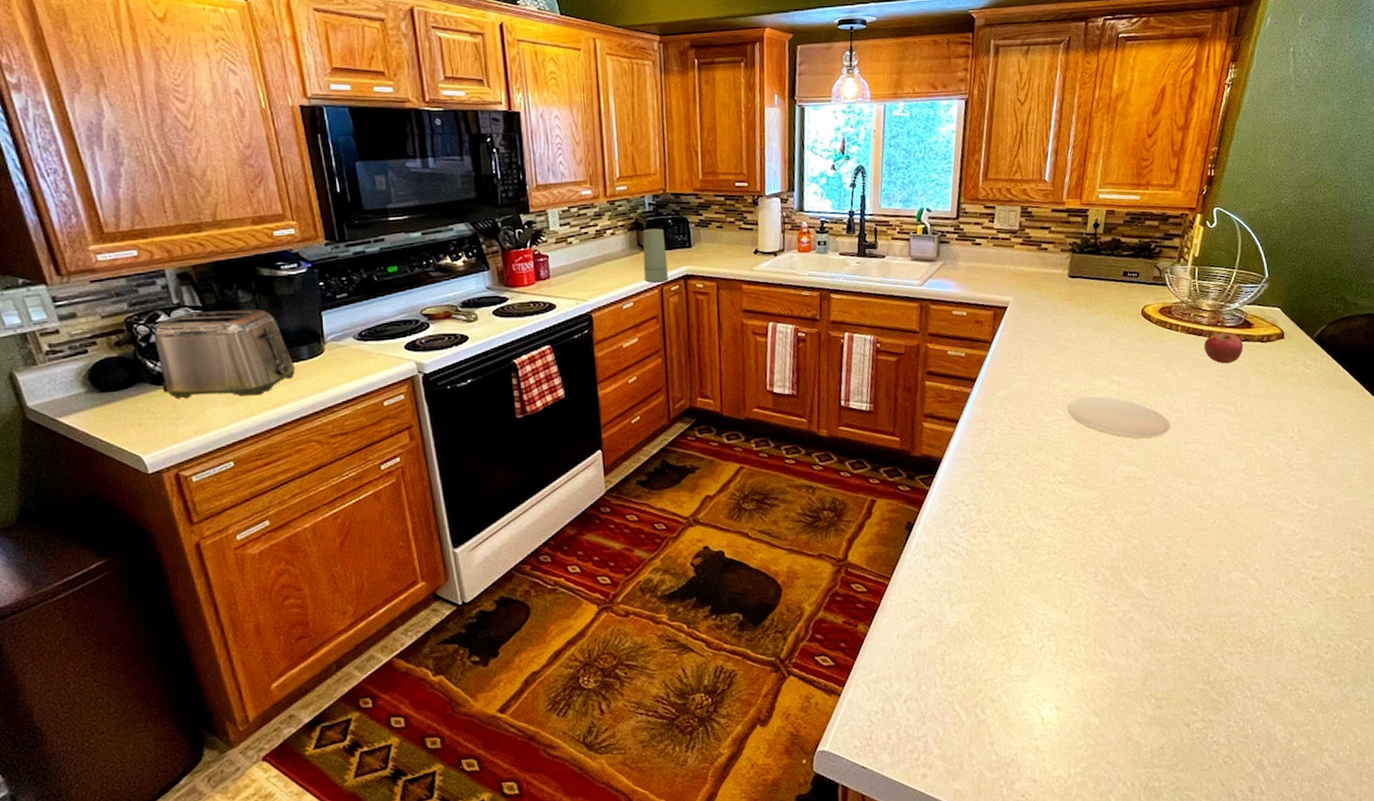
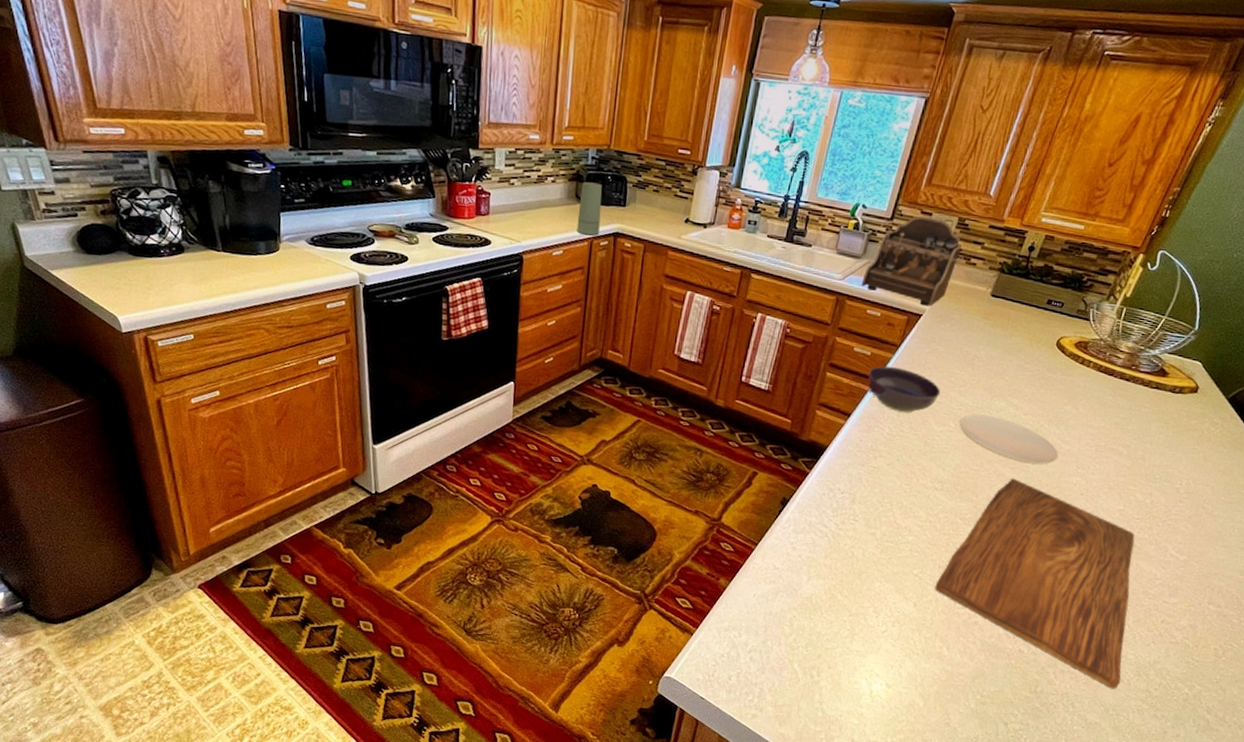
toaster: present [153,309,295,398] -> none [133,194,252,280]
spice rack: none [941,210,1034,298] -> present [861,215,964,306]
bowl: none [966,363,1042,409] -> present [867,366,941,413]
cutting board: none [1082,456,1290,662] -> present [935,478,1135,689]
fruit: present [1203,332,1244,364] -> none [1111,376,1153,408]

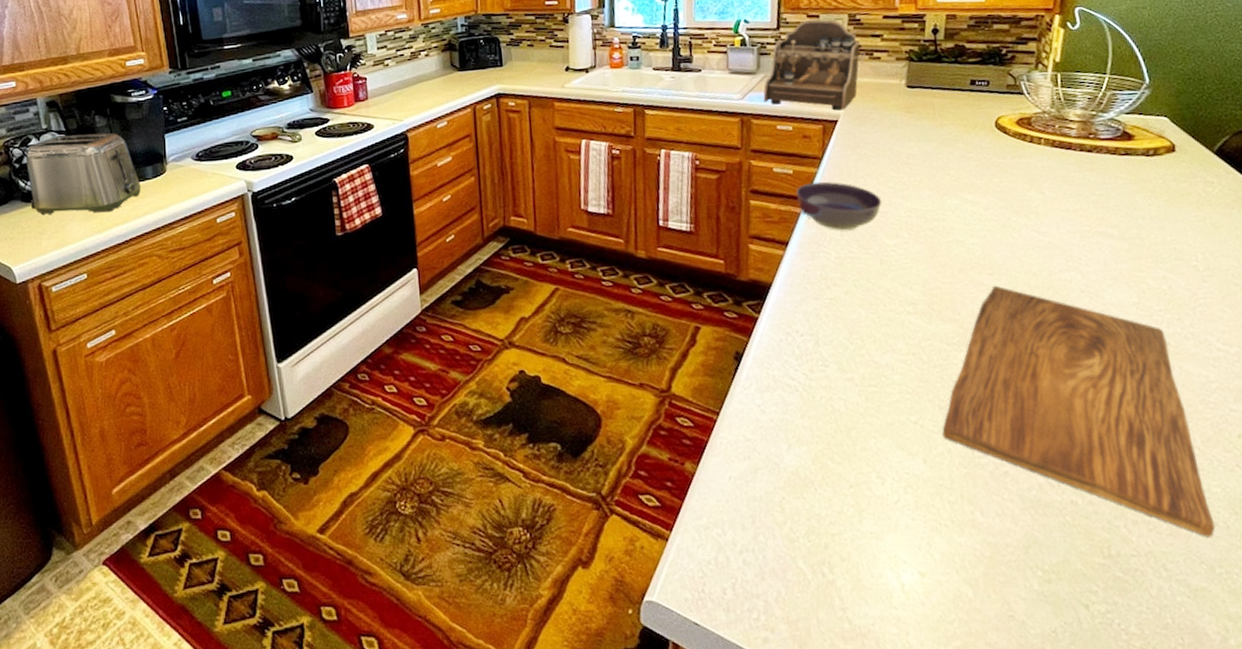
toaster: none [133,194,252,280] -> present [25,132,141,214]
canister: present [576,182,602,236] -> none [455,48,481,102]
plate: present [959,414,1059,465] -> none [913,217,1040,266]

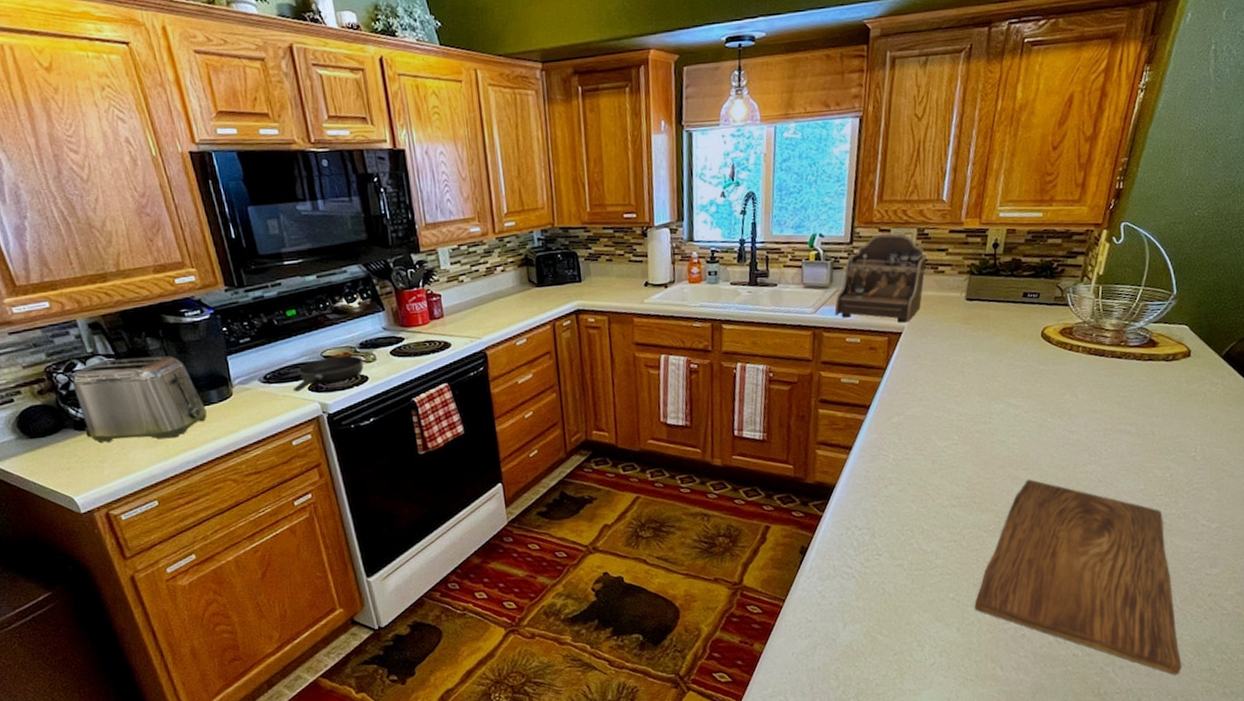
frying pan: none [221,135,289,170] -> present [292,355,364,392]
bowl: present [795,181,882,231] -> none [860,390,937,435]

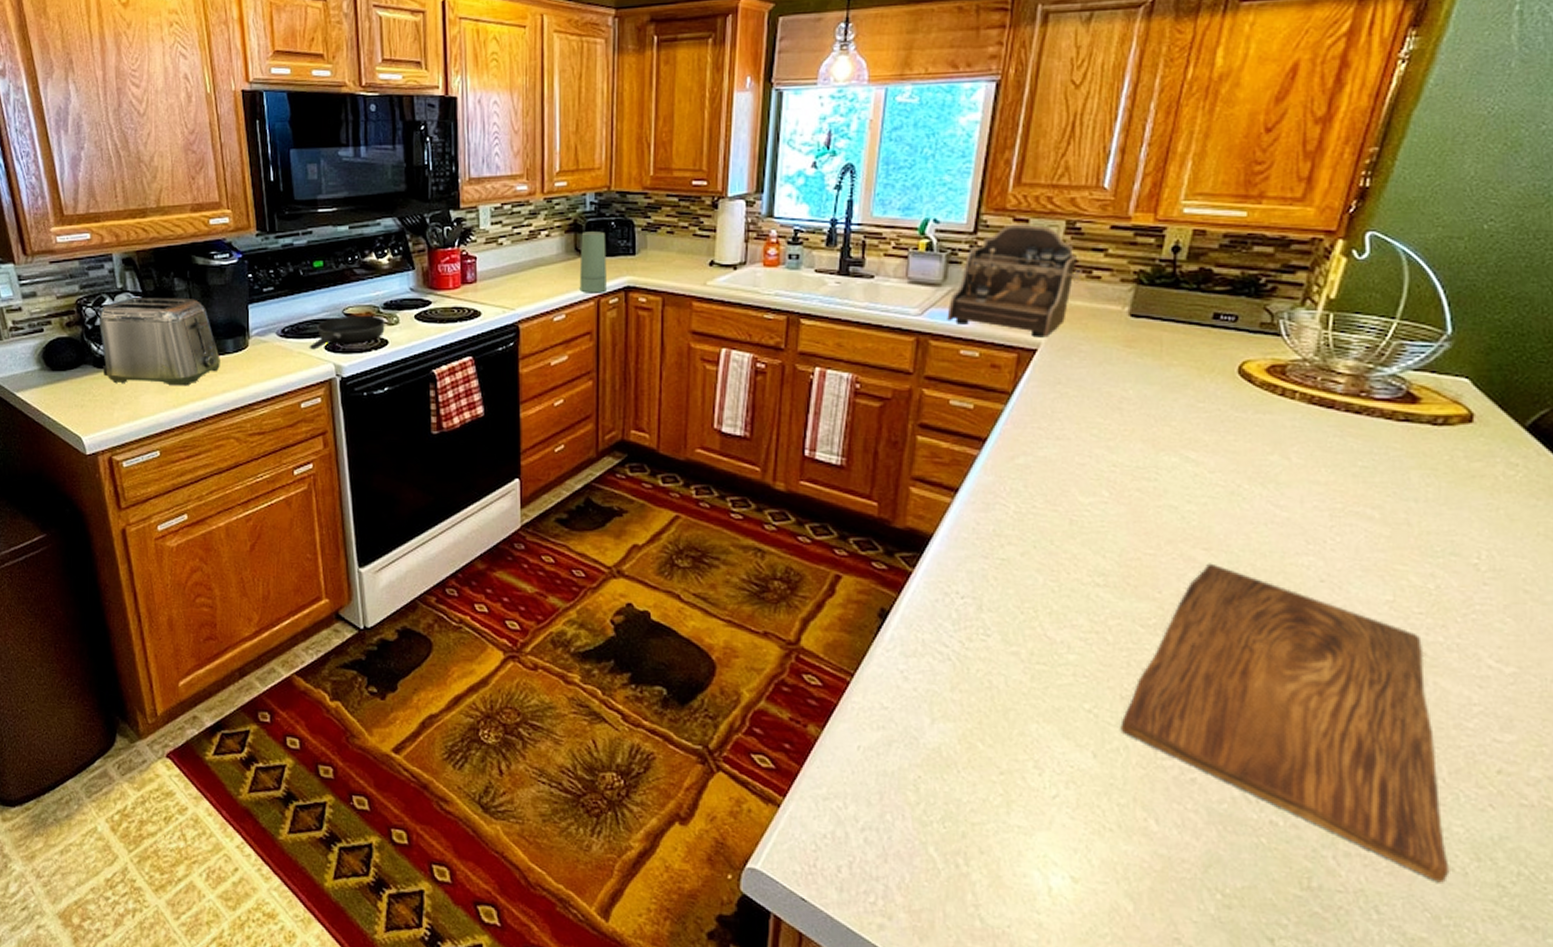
canister: none [532,263,560,319] -> present [579,231,607,293]

